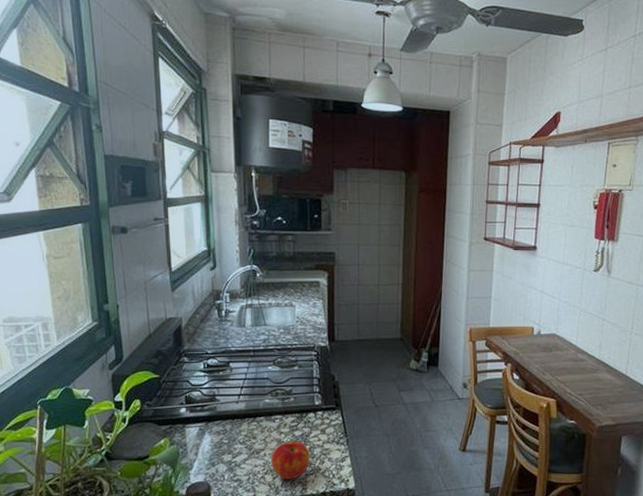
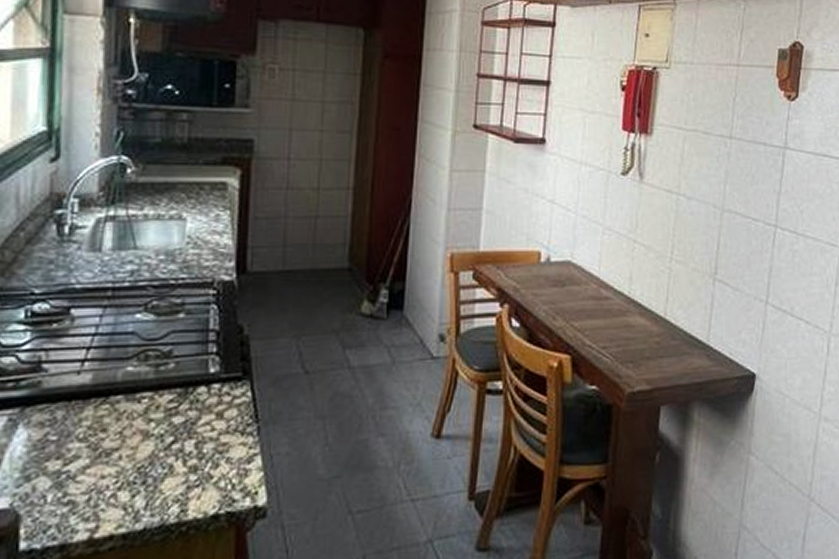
apple: present [271,440,311,479] -> none [130,431,198,497]

